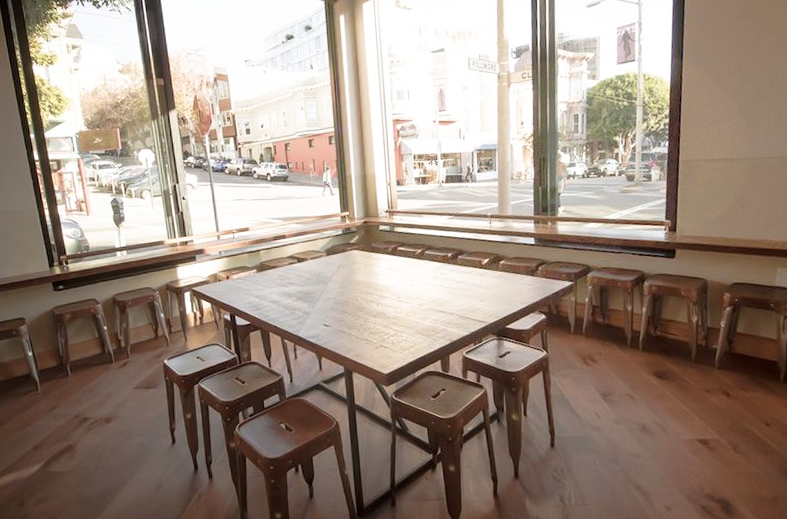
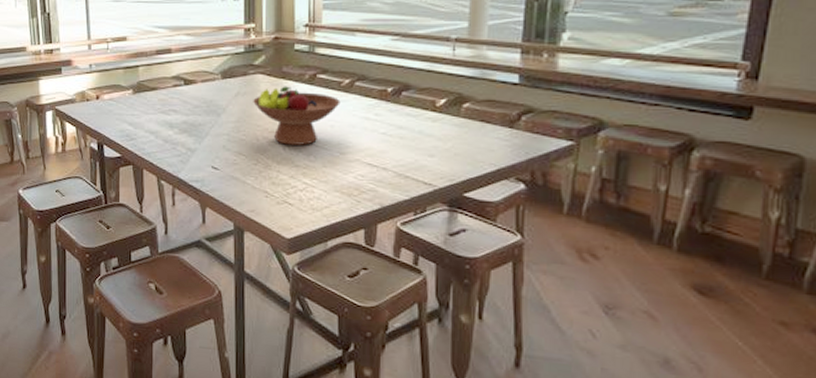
fruit bowl: none [352,257,416,302] -> present [253,86,340,145]

